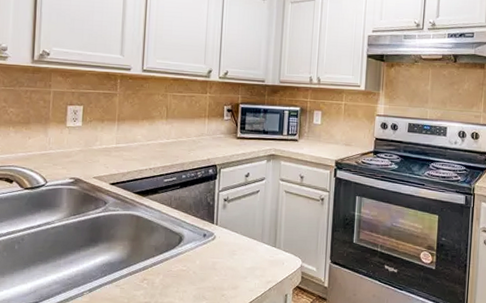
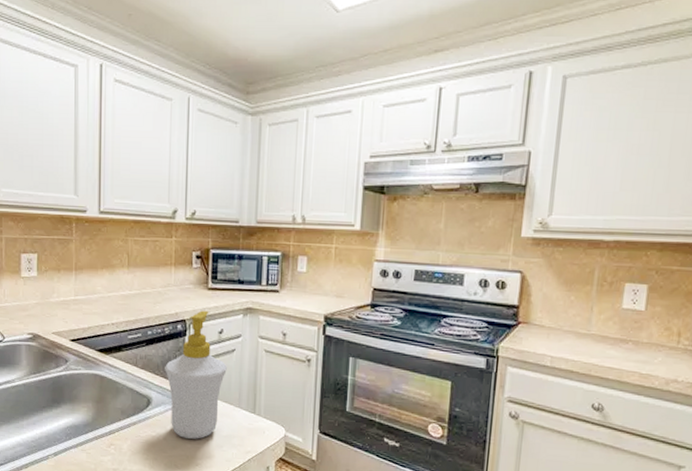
soap bottle: none [196,157,252,272] -> present [165,310,227,439]

